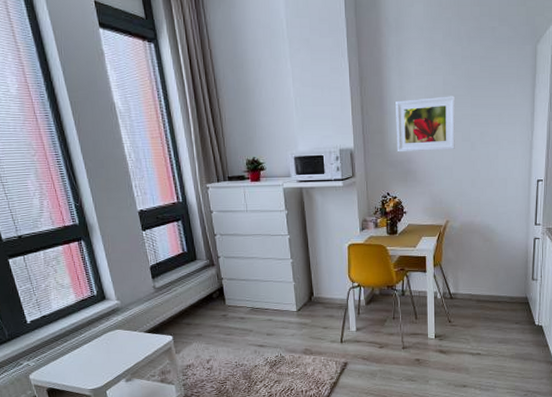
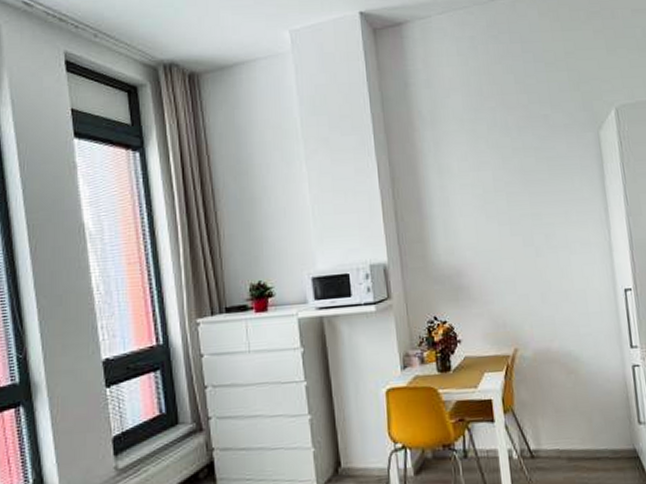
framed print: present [396,96,455,153] -> none [437,193,516,265]

